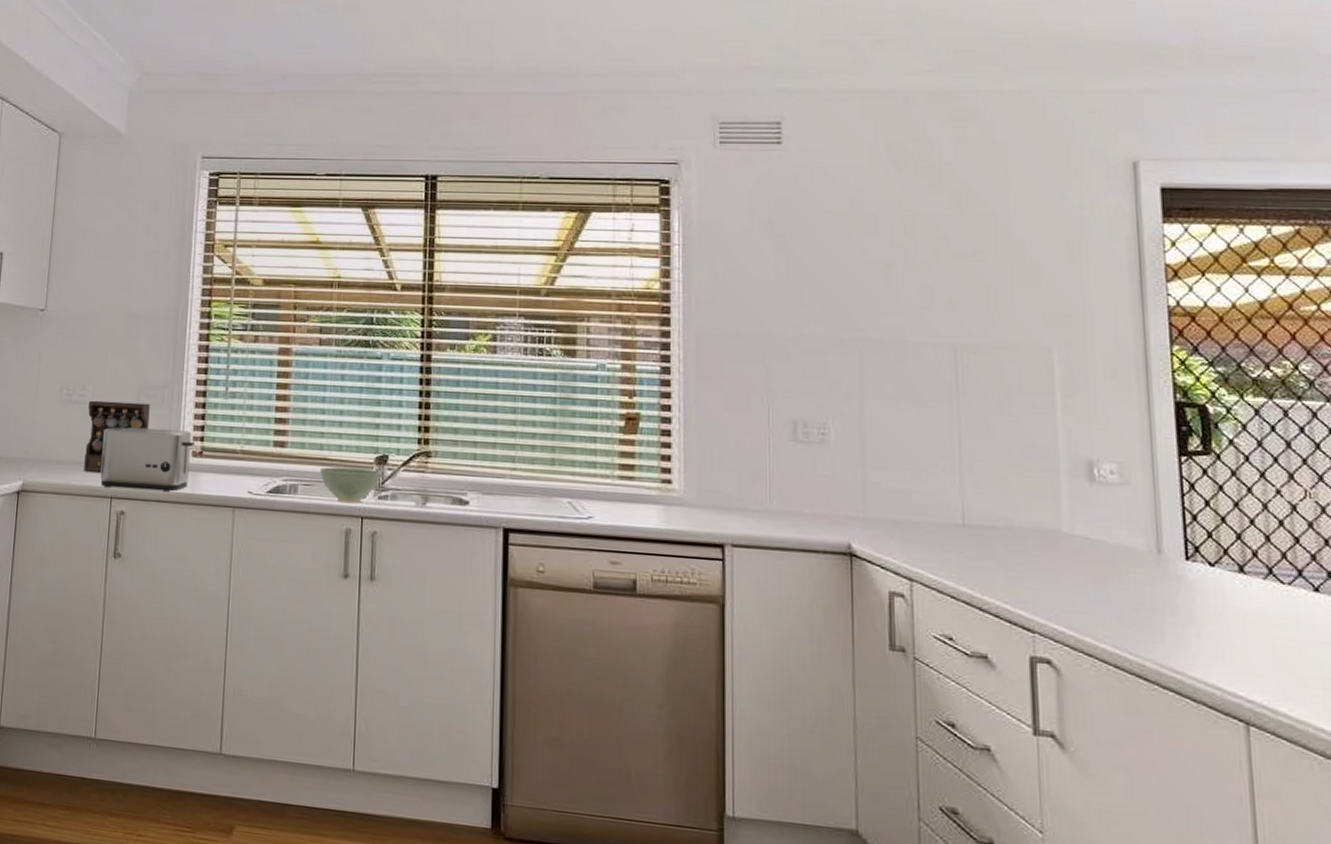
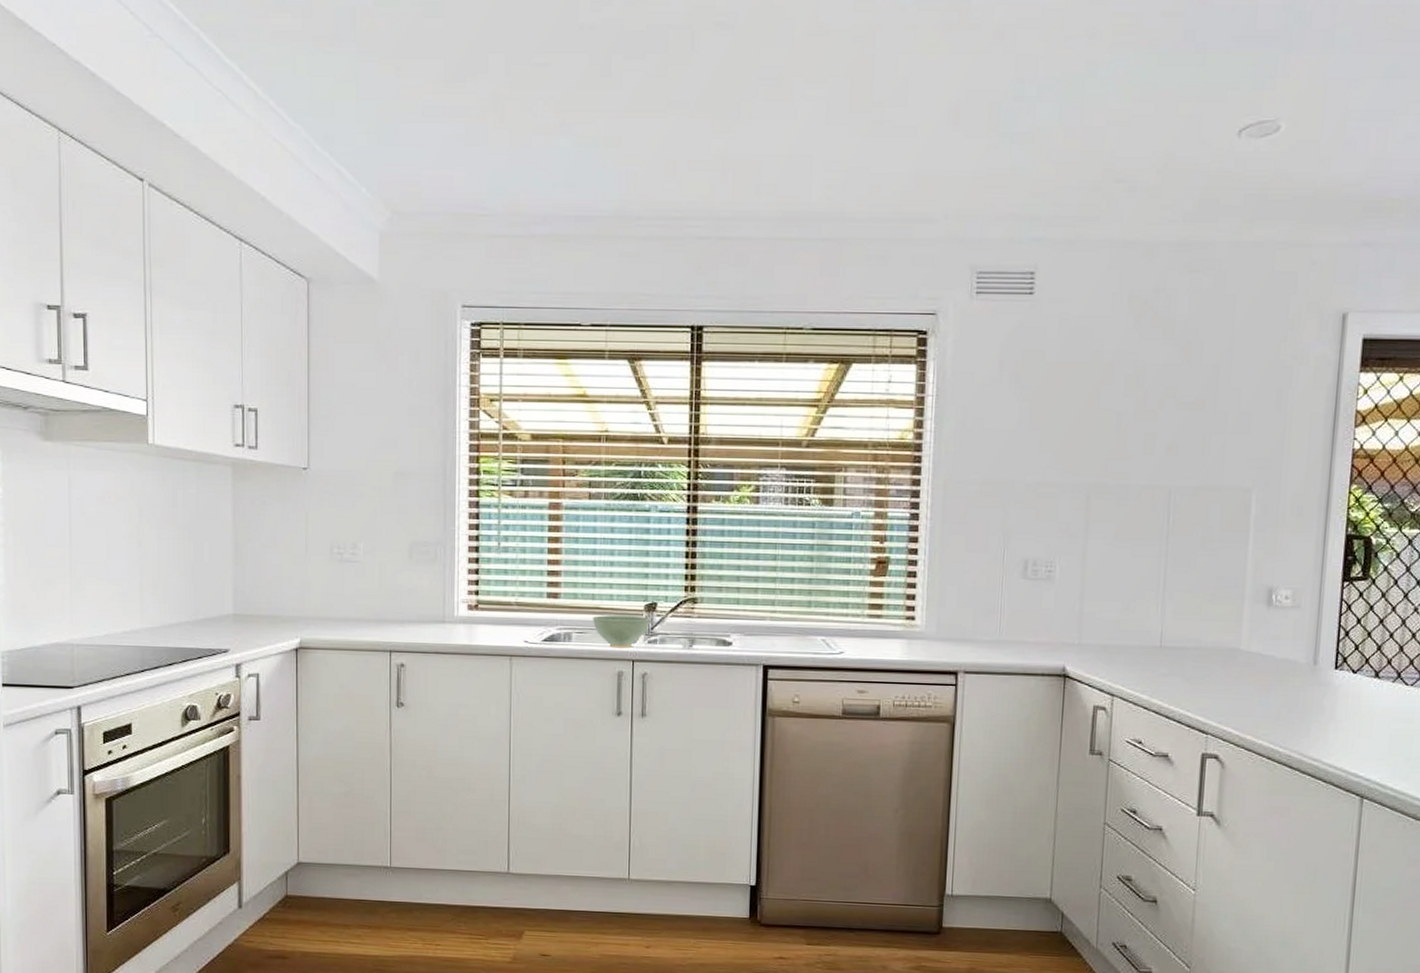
spice rack: present [84,400,150,473] -> none [360,558,423,628]
toaster: present [100,426,196,493] -> none [378,583,471,645]

